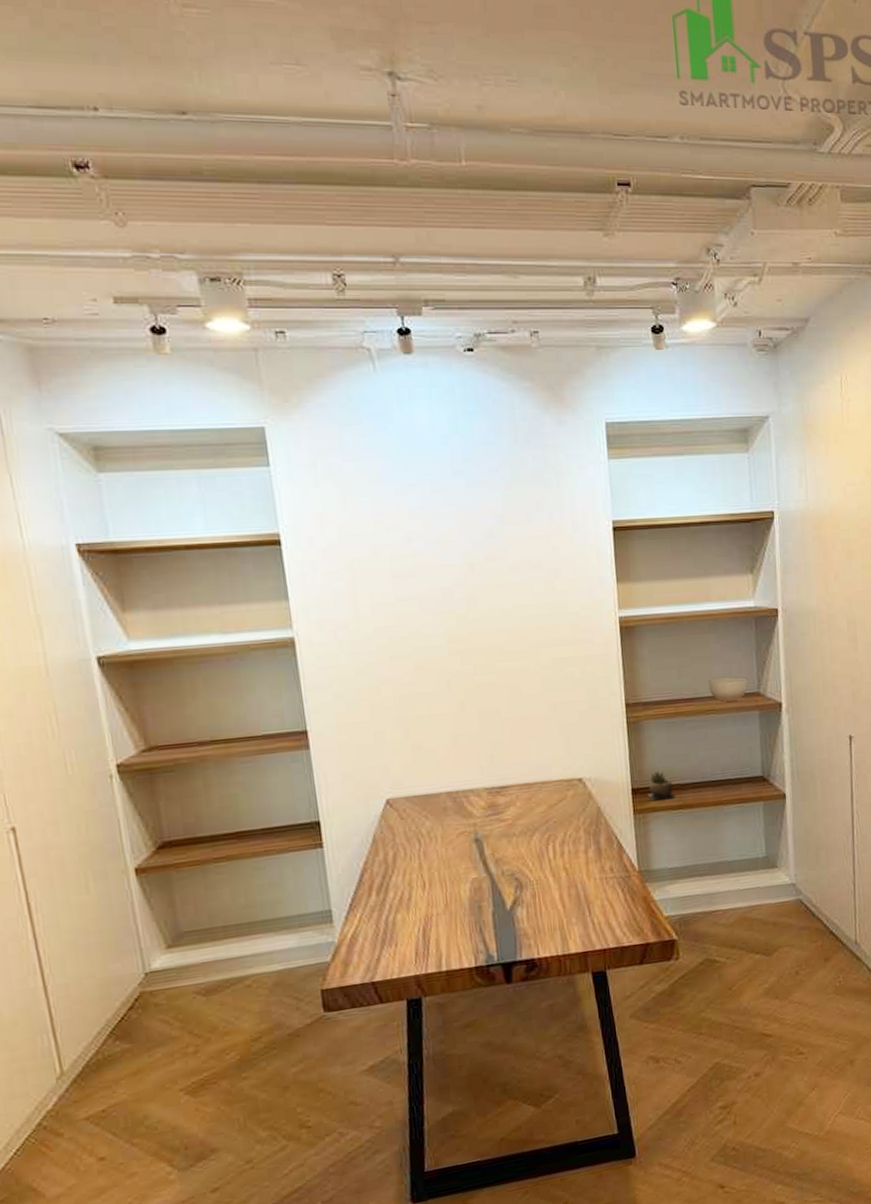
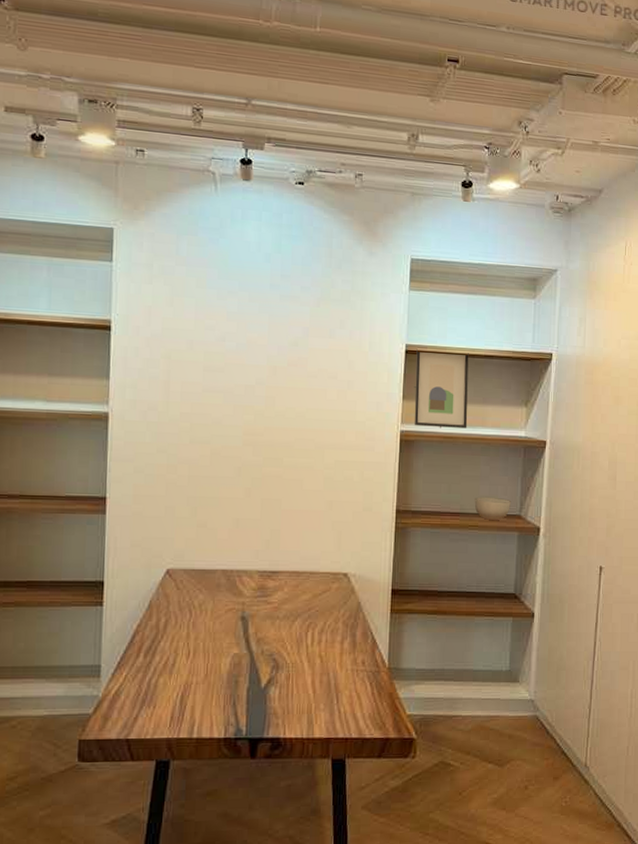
picture frame: none [625,522,691,610] -> present [414,349,469,429]
succulent plant: present [646,770,676,801] -> none [405,575,431,604]

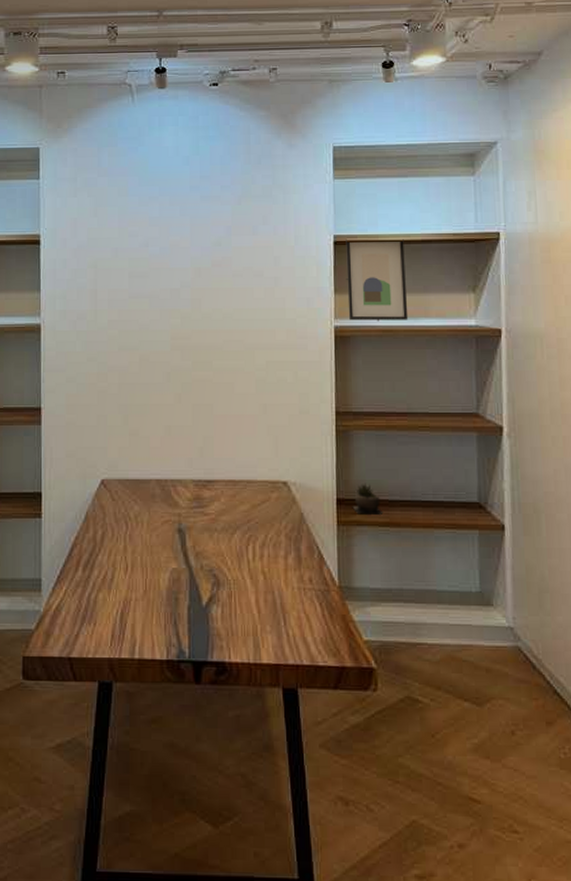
succulent plant: none [405,575,431,604] -> present [352,483,382,514]
bowl: present [474,496,512,520] -> none [423,394,466,419]

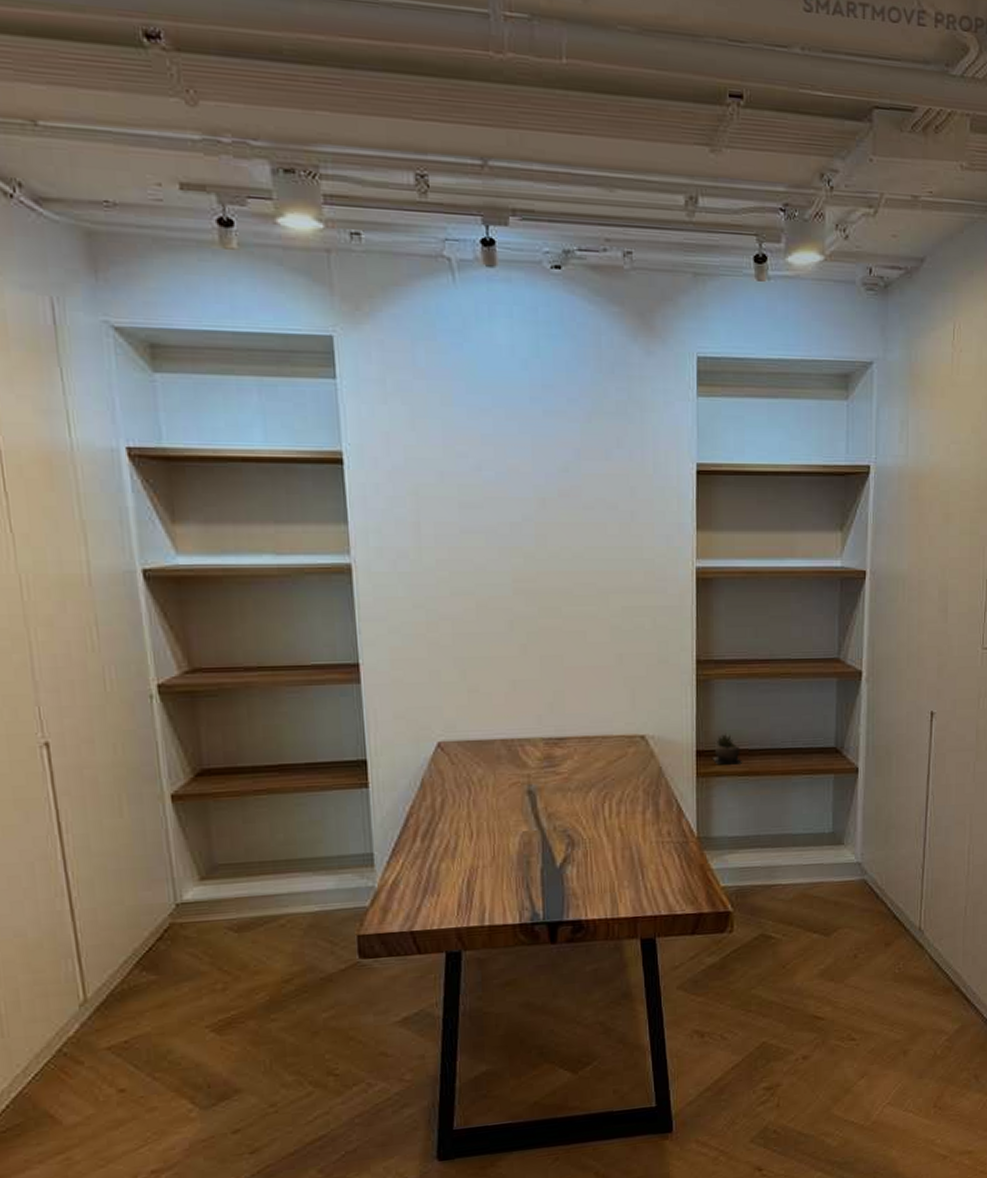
picture frame: present [346,239,409,322] -> none [709,469,774,562]

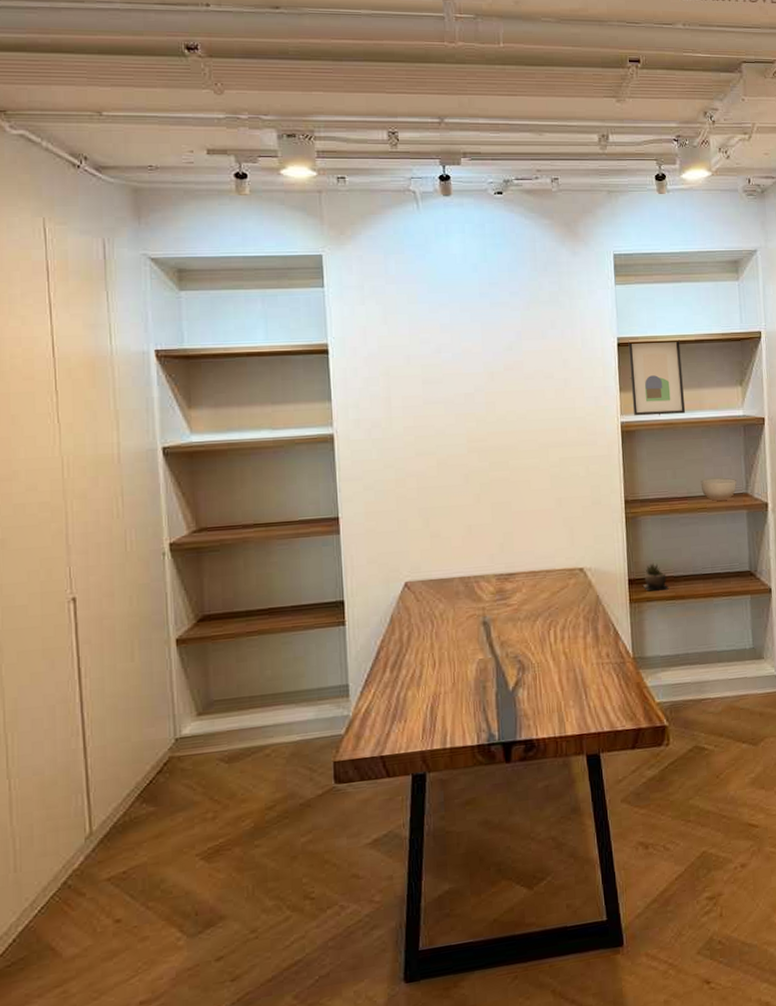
picture frame: none [709,469,774,562] -> present [628,339,686,416]
bowl: none [786,639,829,666] -> present [700,478,737,501]

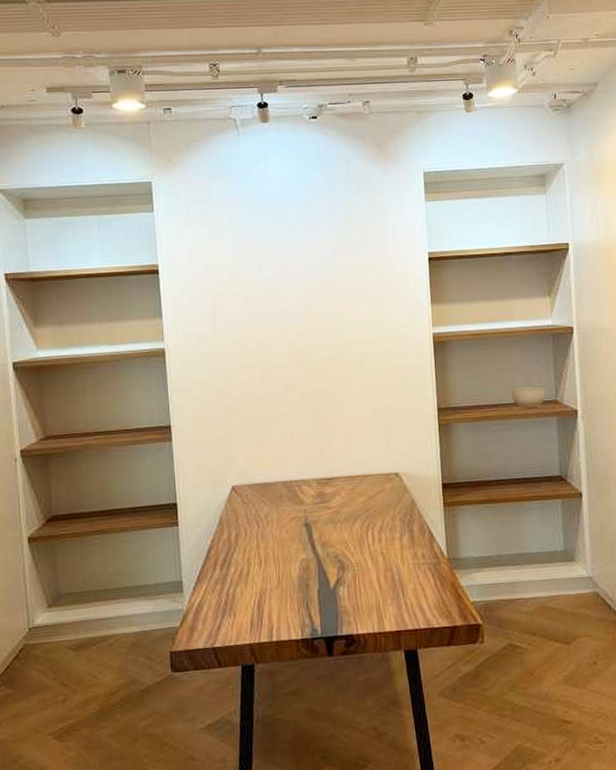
picture frame: present [628,339,686,416] -> none [439,253,496,327]
succulent plant: present [642,562,669,591] -> none [455,467,481,495]

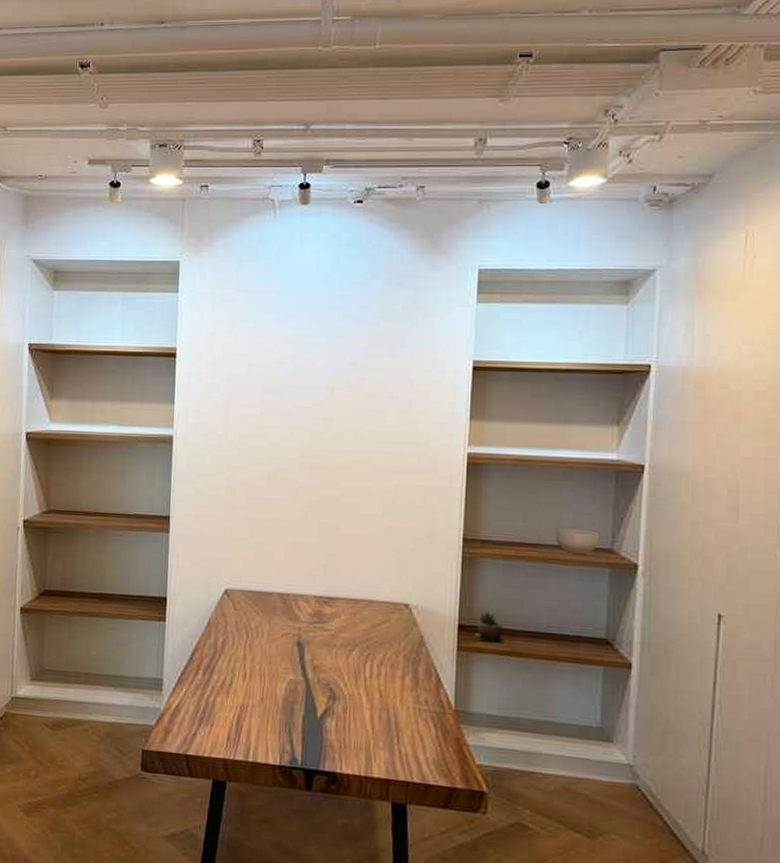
succulent plant: none [455,467,481,495] -> present [473,611,504,643]

